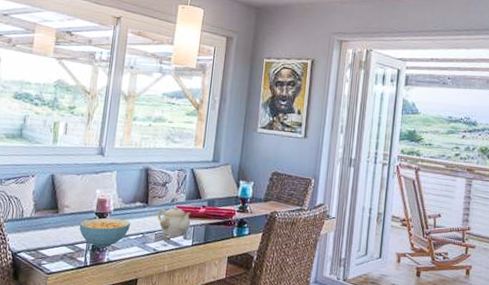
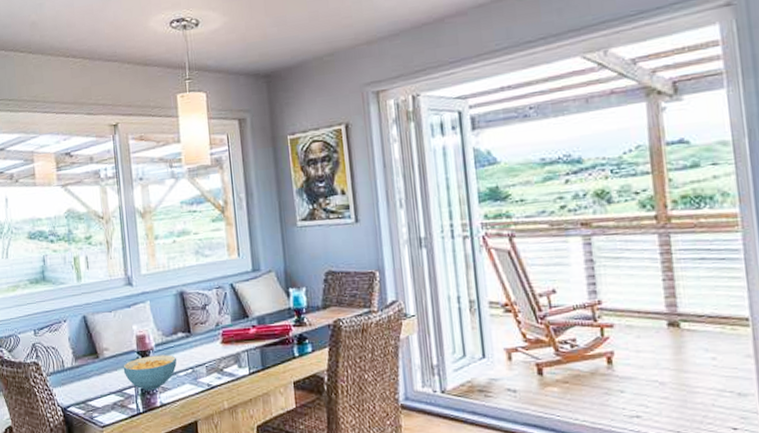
teapot: present [157,207,191,236] -> none [203,331,243,366]

